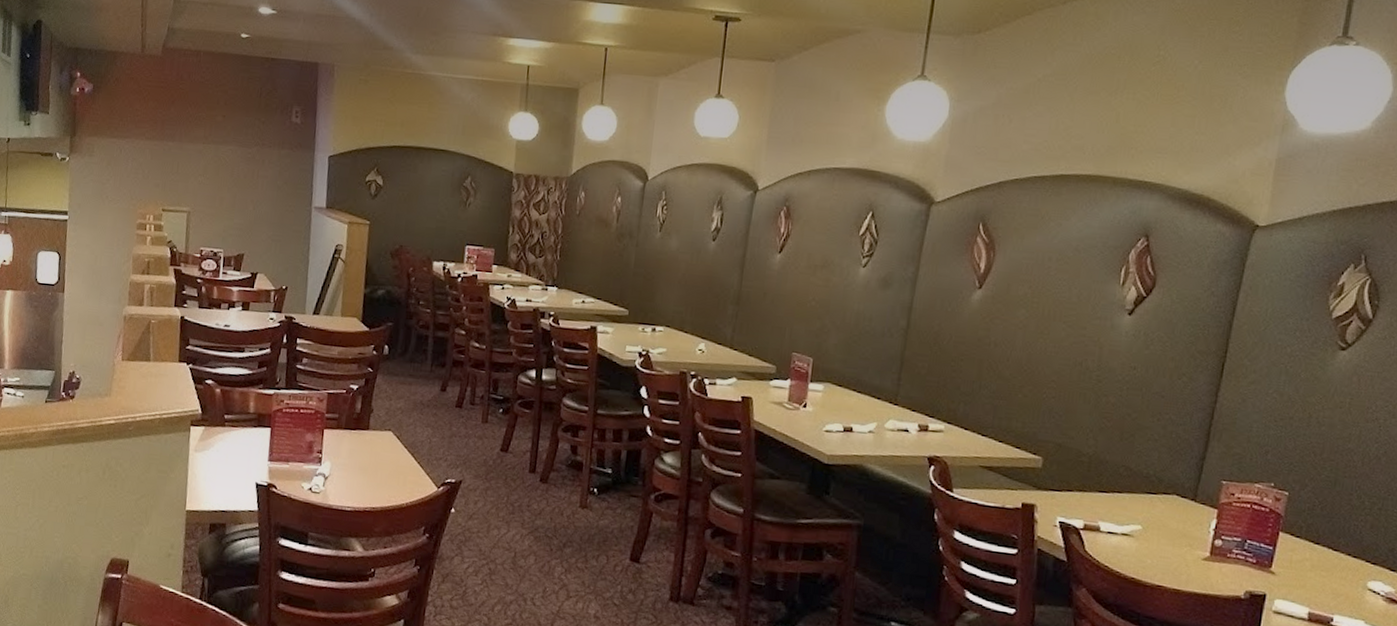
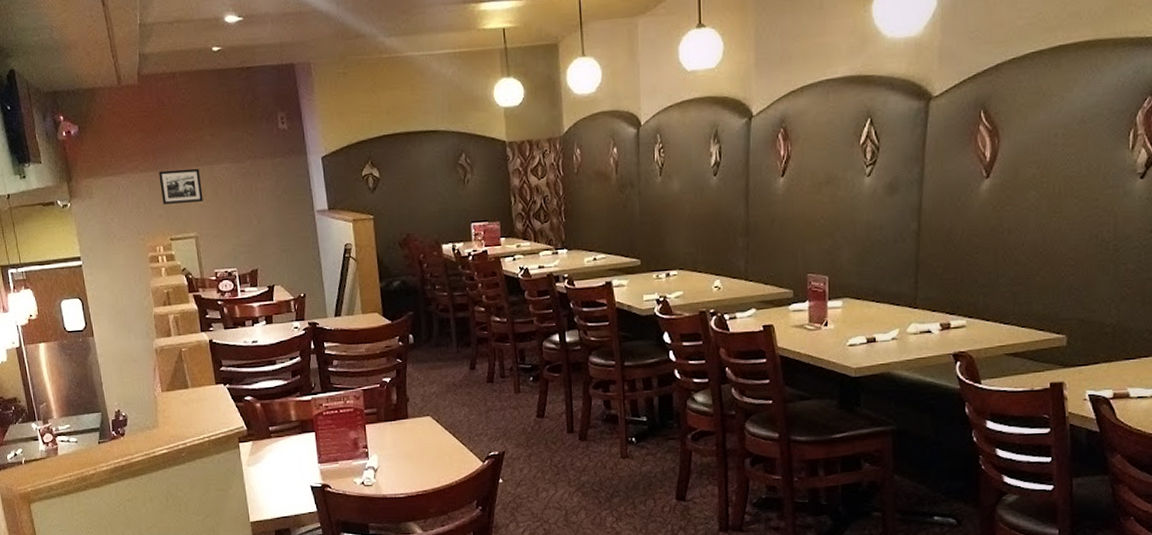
picture frame: none [162,142,205,178] -> present [159,168,203,204]

